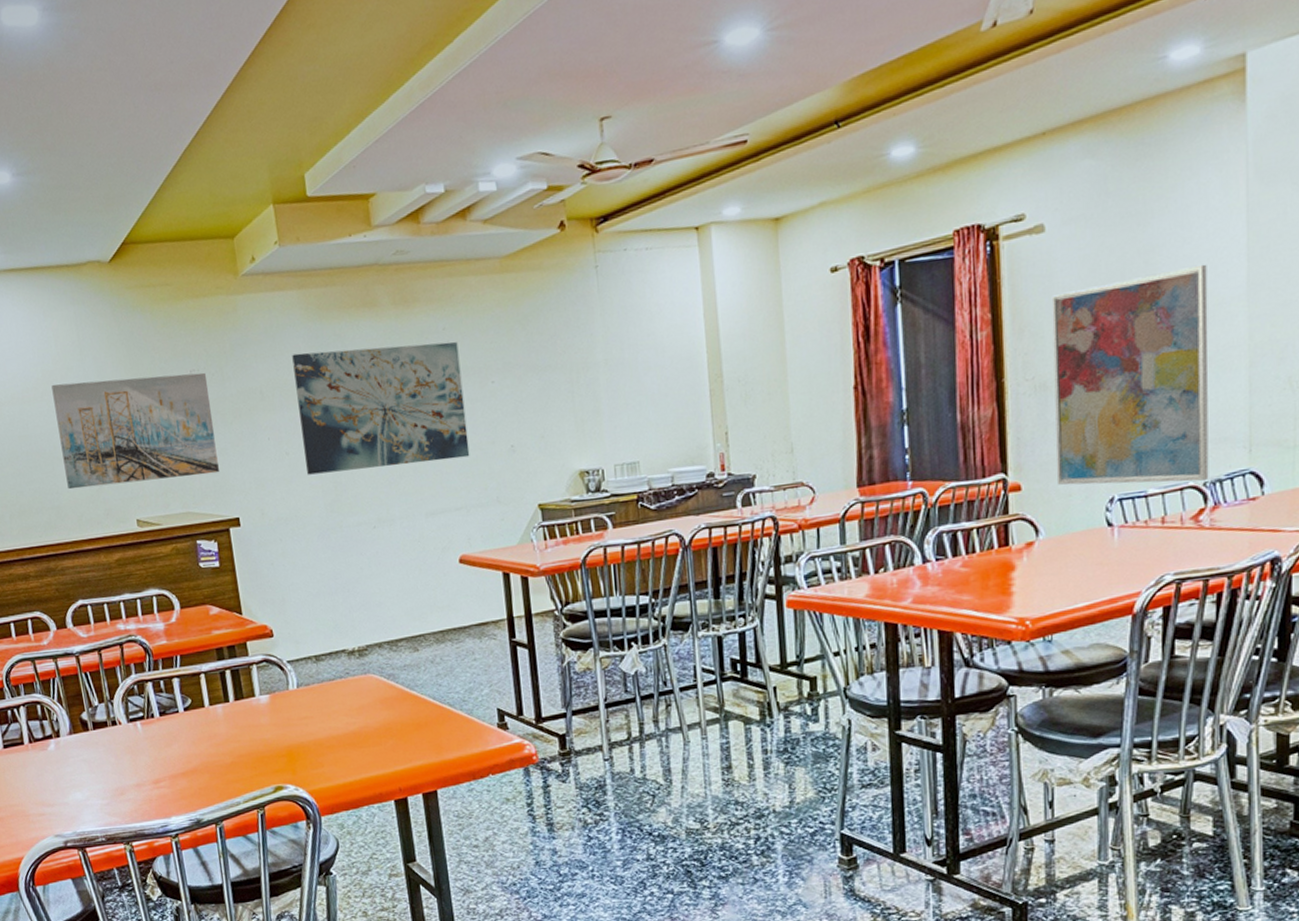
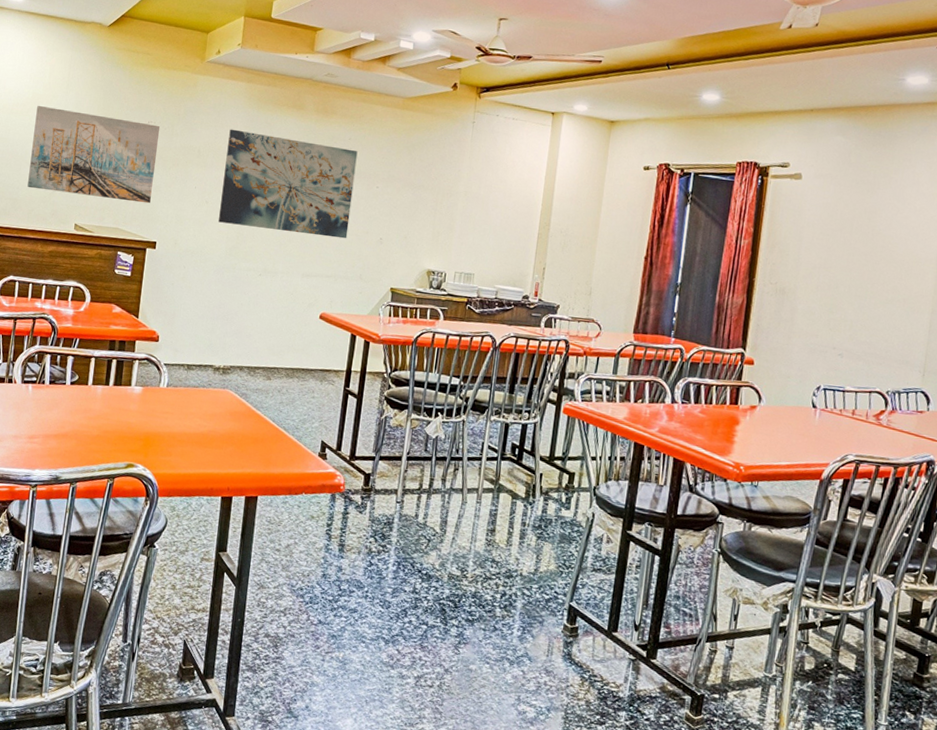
wall art: present [1051,264,1209,485] -> none [780,226,912,390]

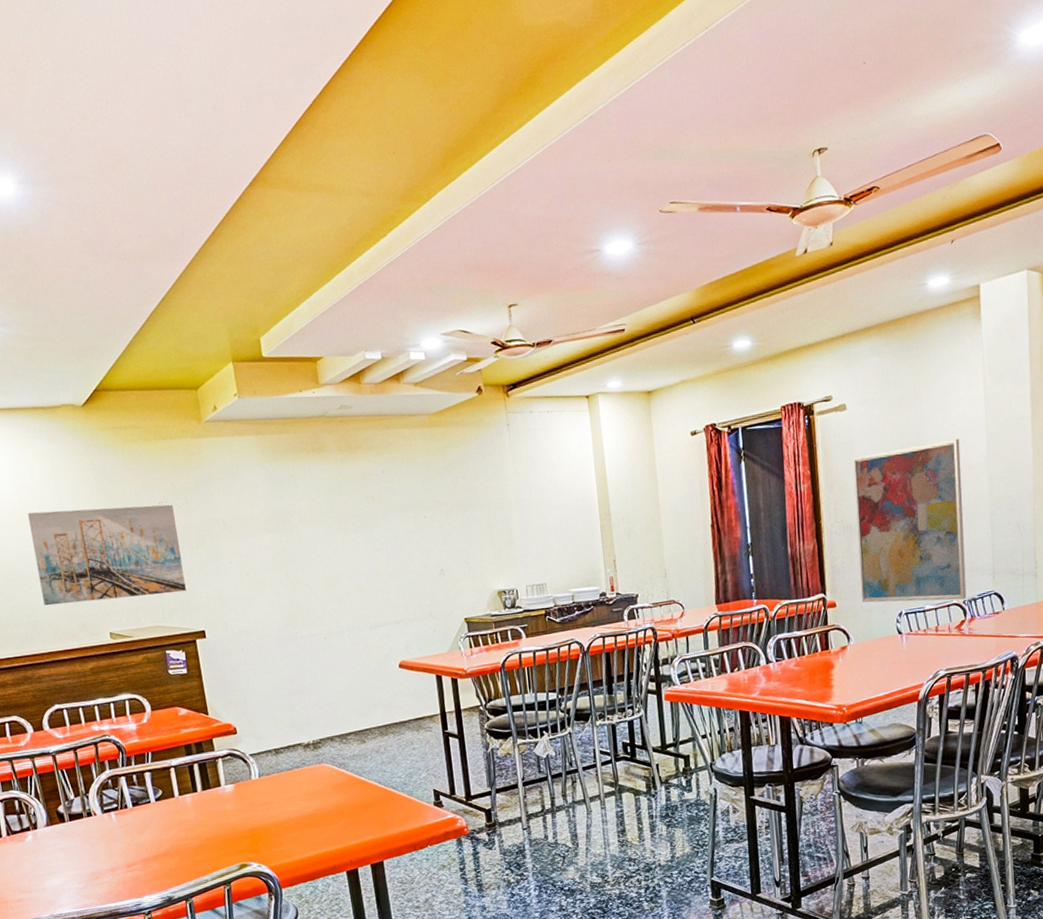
wall art: present [218,129,358,239] -> none [251,483,407,594]
wall art: none [780,226,912,390] -> present [853,438,967,603]

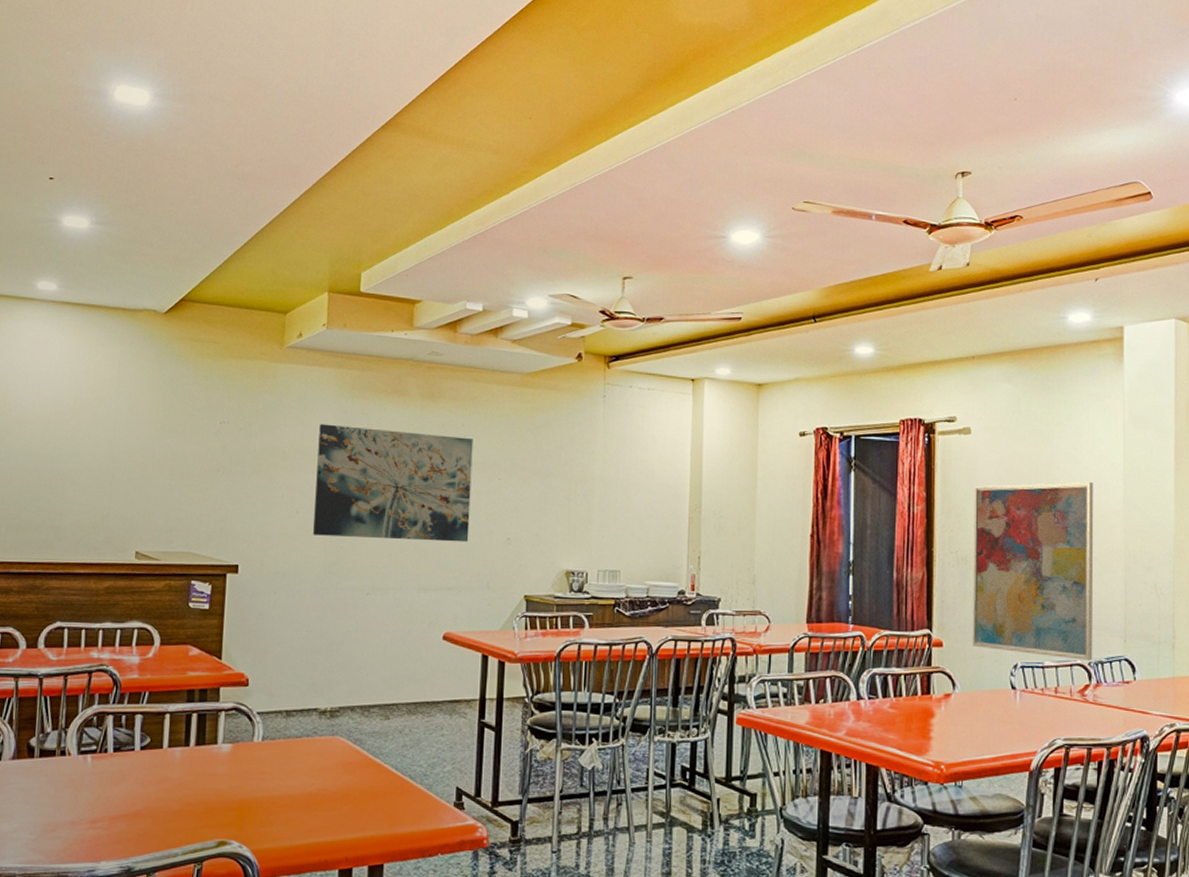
wall art: present [28,504,186,606] -> none [73,412,235,520]
wall art: none [251,483,407,594] -> present [313,424,473,542]

